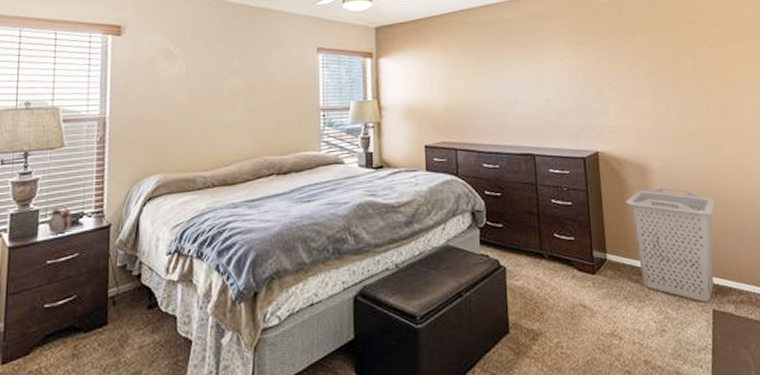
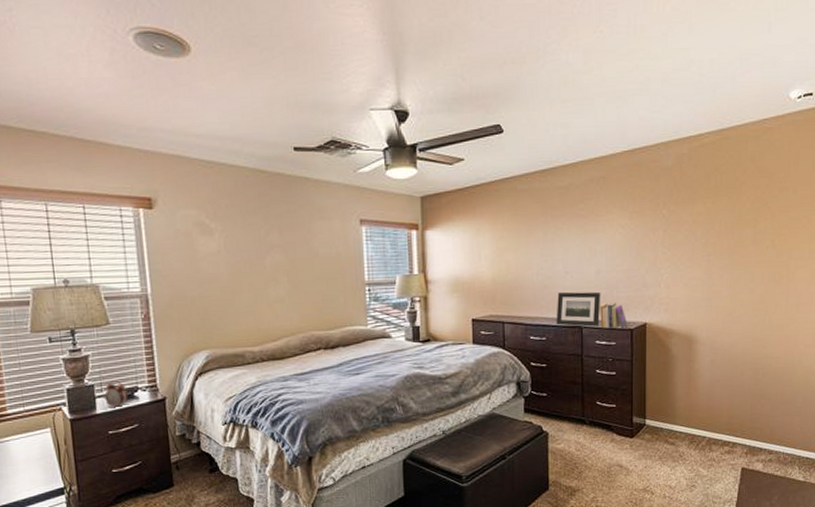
picture frame: none [508,119,552,155] -> present [556,291,601,327]
books: none [551,131,580,158] -> present [600,303,628,330]
laundry basket: present [625,187,716,302] -> none [668,357,758,462]

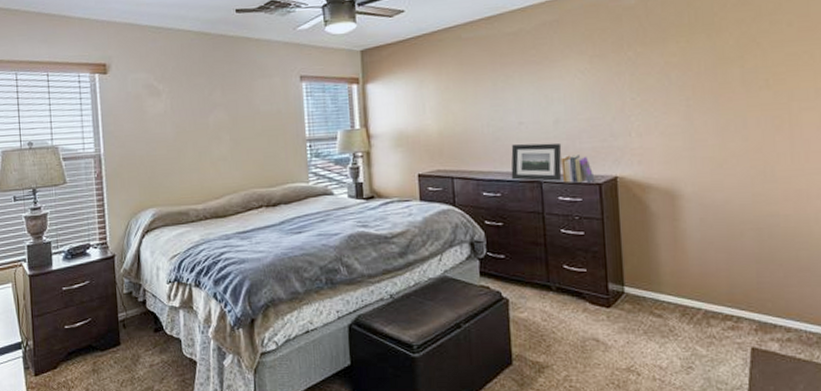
alarm clock: present [104,380,129,407] -> none [60,237,81,264]

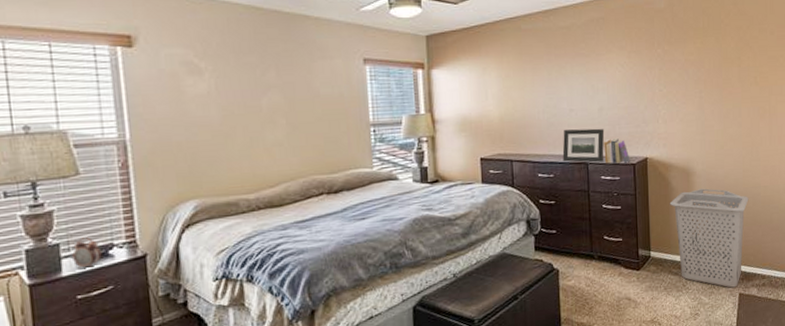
alarm clock: none [60,237,81,264] -> present [72,237,102,269]
laundry basket: none [648,215,762,340] -> present [669,188,749,288]

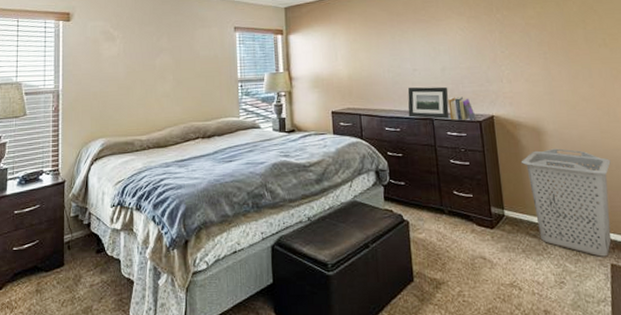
alarm clock: present [72,237,102,269] -> none [15,164,34,189]

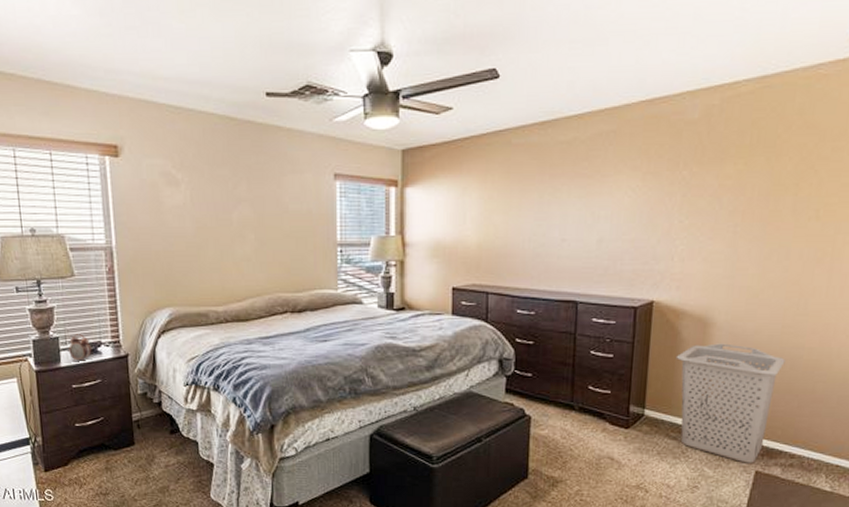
alarm clock: none [15,164,34,189] -> present [68,334,92,361]
picture frame: present [407,86,449,119] -> none [547,261,602,302]
books: present [448,97,476,122] -> none [598,276,632,307]

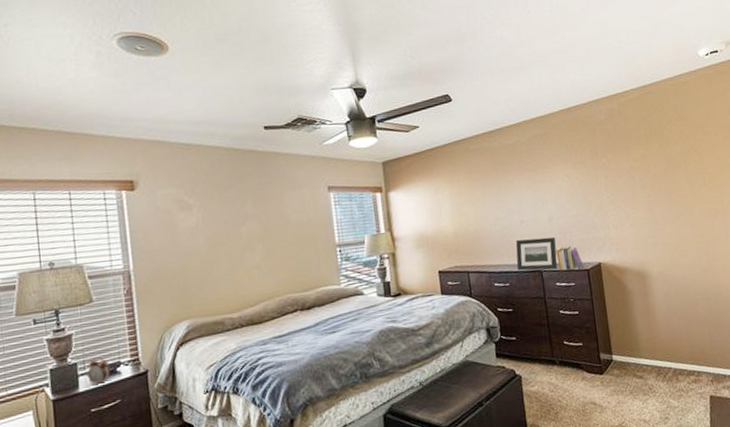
picture frame: none [547,261,602,302] -> present [515,237,558,271]
books: none [598,276,632,307] -> present [556,246,584,271]
laundry basket: present [675,343,786,463] -> none [627,290,711,391]

